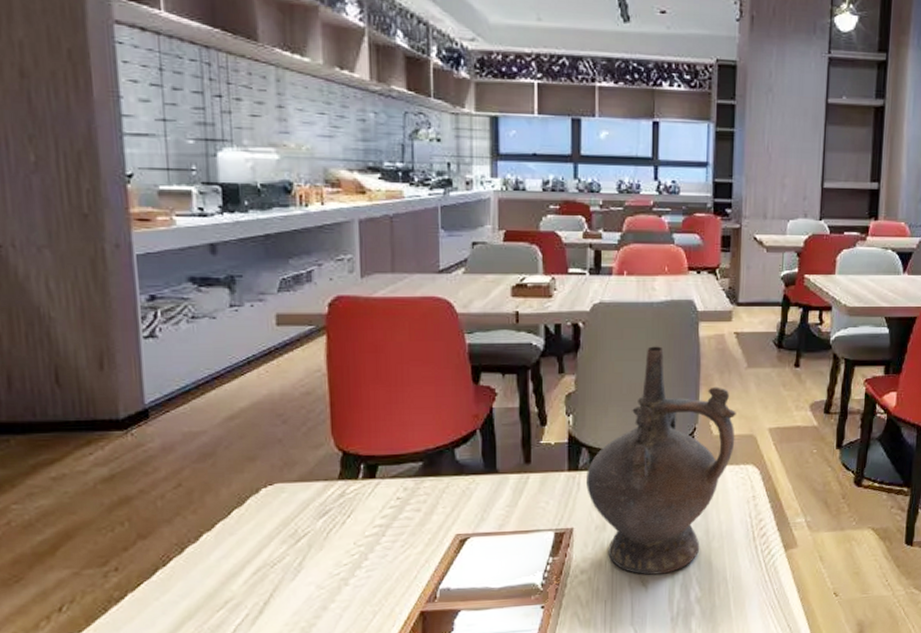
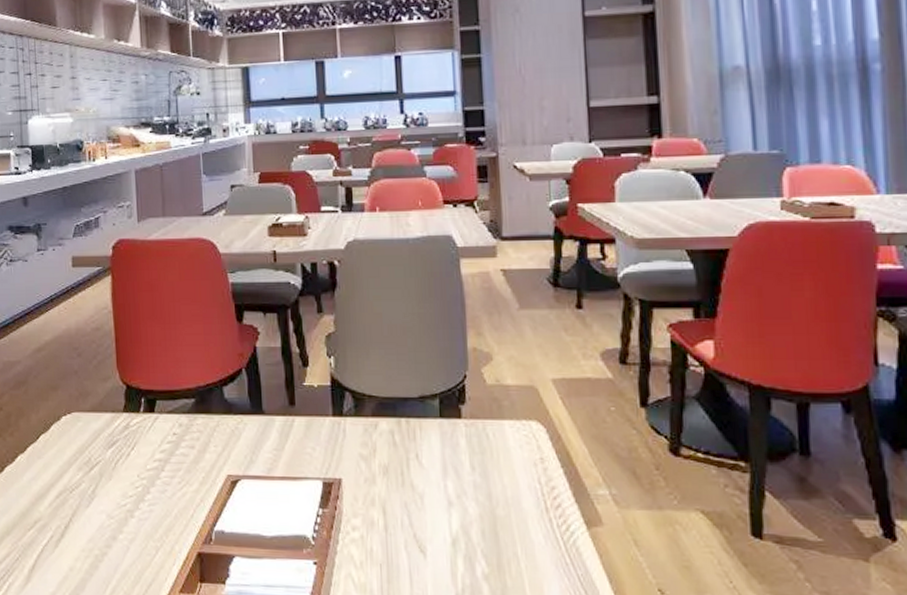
ceremonial vessel: present [586,346,736,575] -> none [352,285,513,541]

